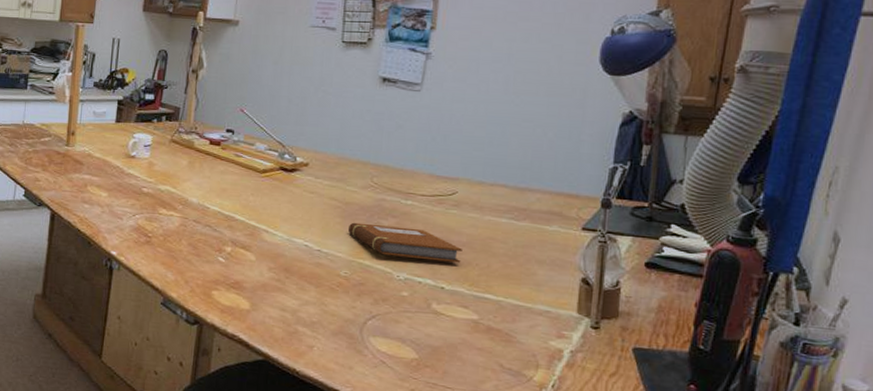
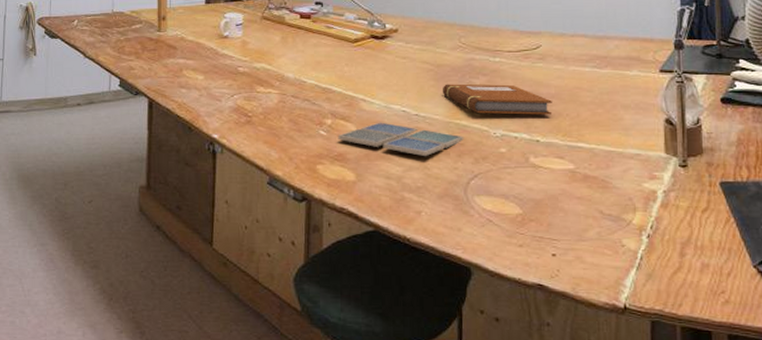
drink coaster: none [236,254,366,293] -> present [338,122,464,157]

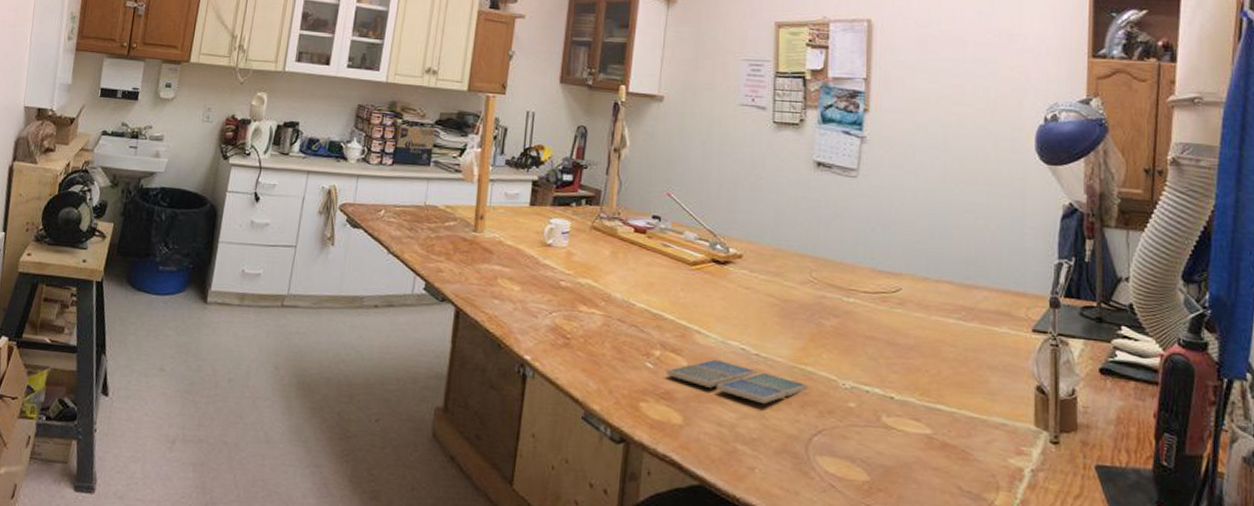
notebook: present [442,84,552,115] -> none [787,322,910,369]

